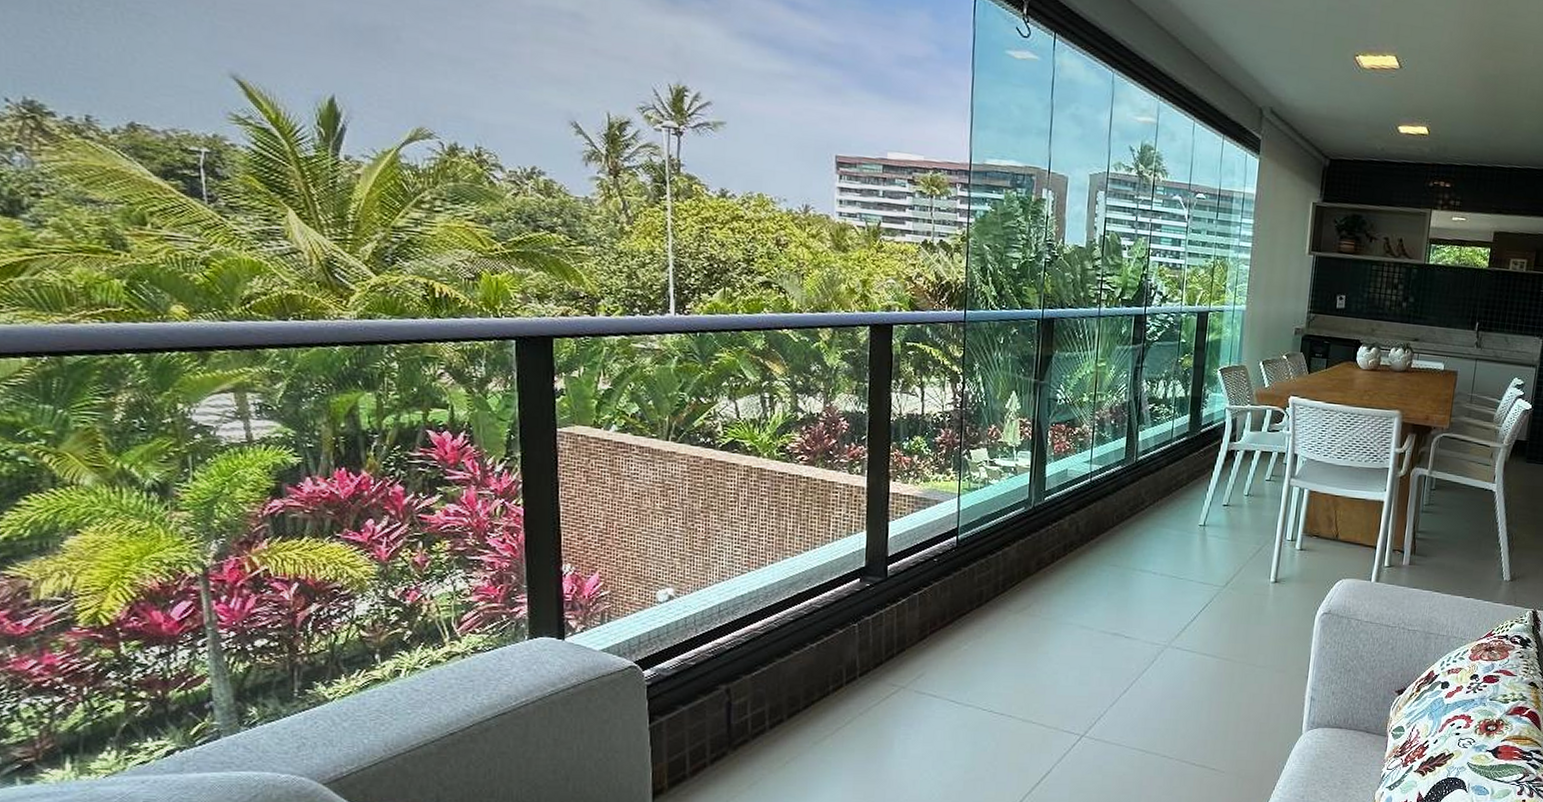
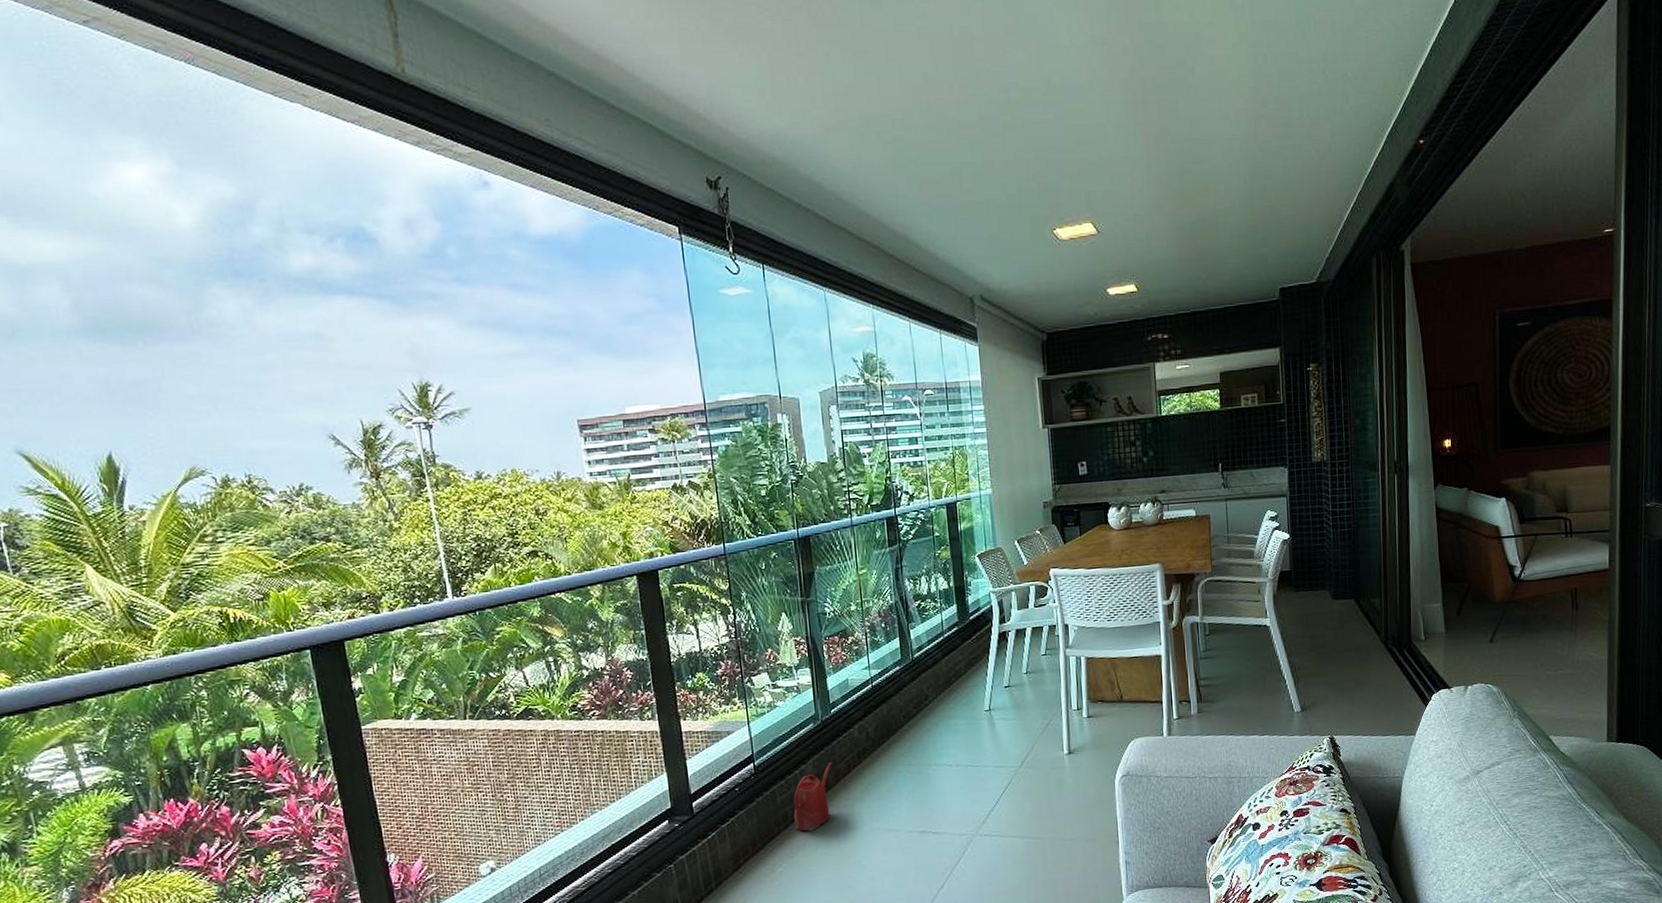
watering can: none [988,548,1038,614] -> present [793,761,833,831]

